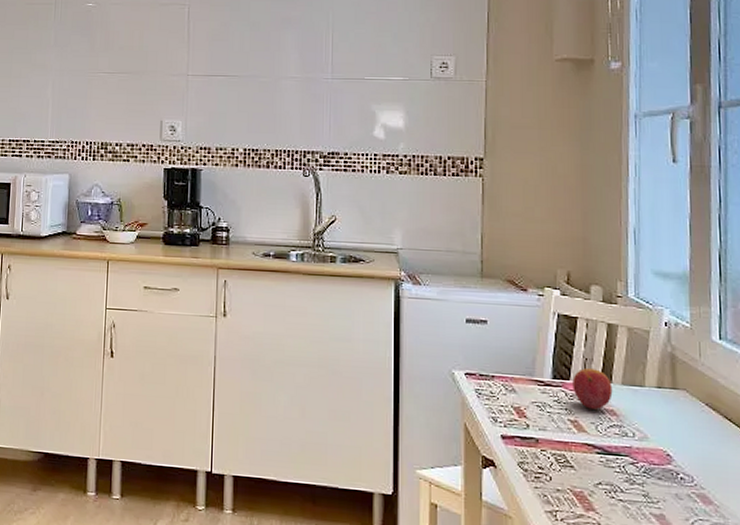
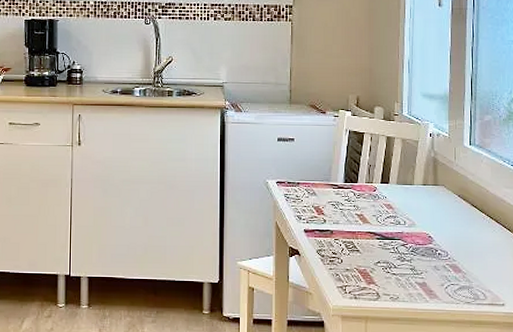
fruit: present [572,368,613,410] -> none [359,173,390,205]

